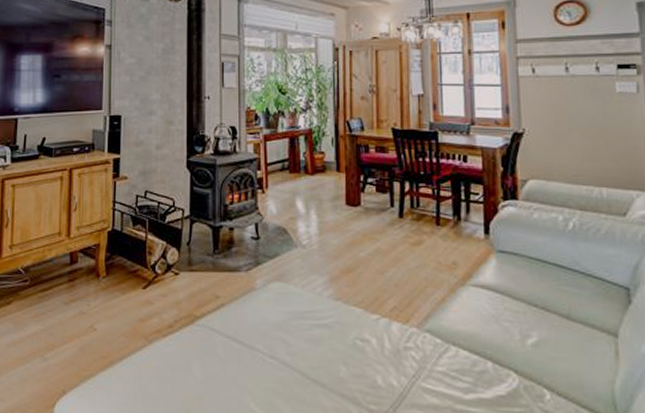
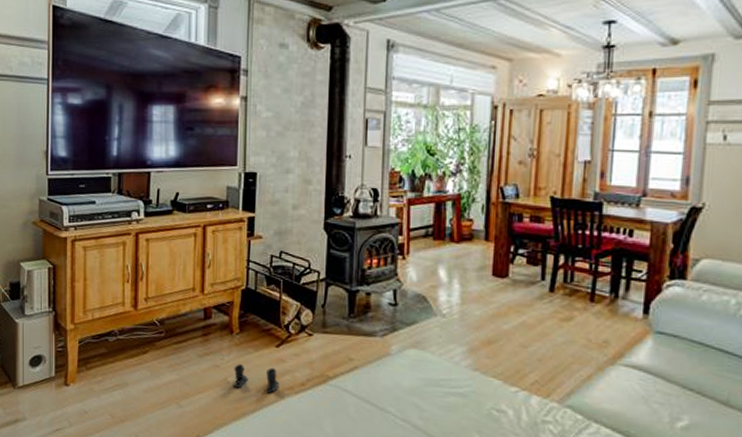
boots: none [99,309,147,339] -> present [232,364,279,394]

